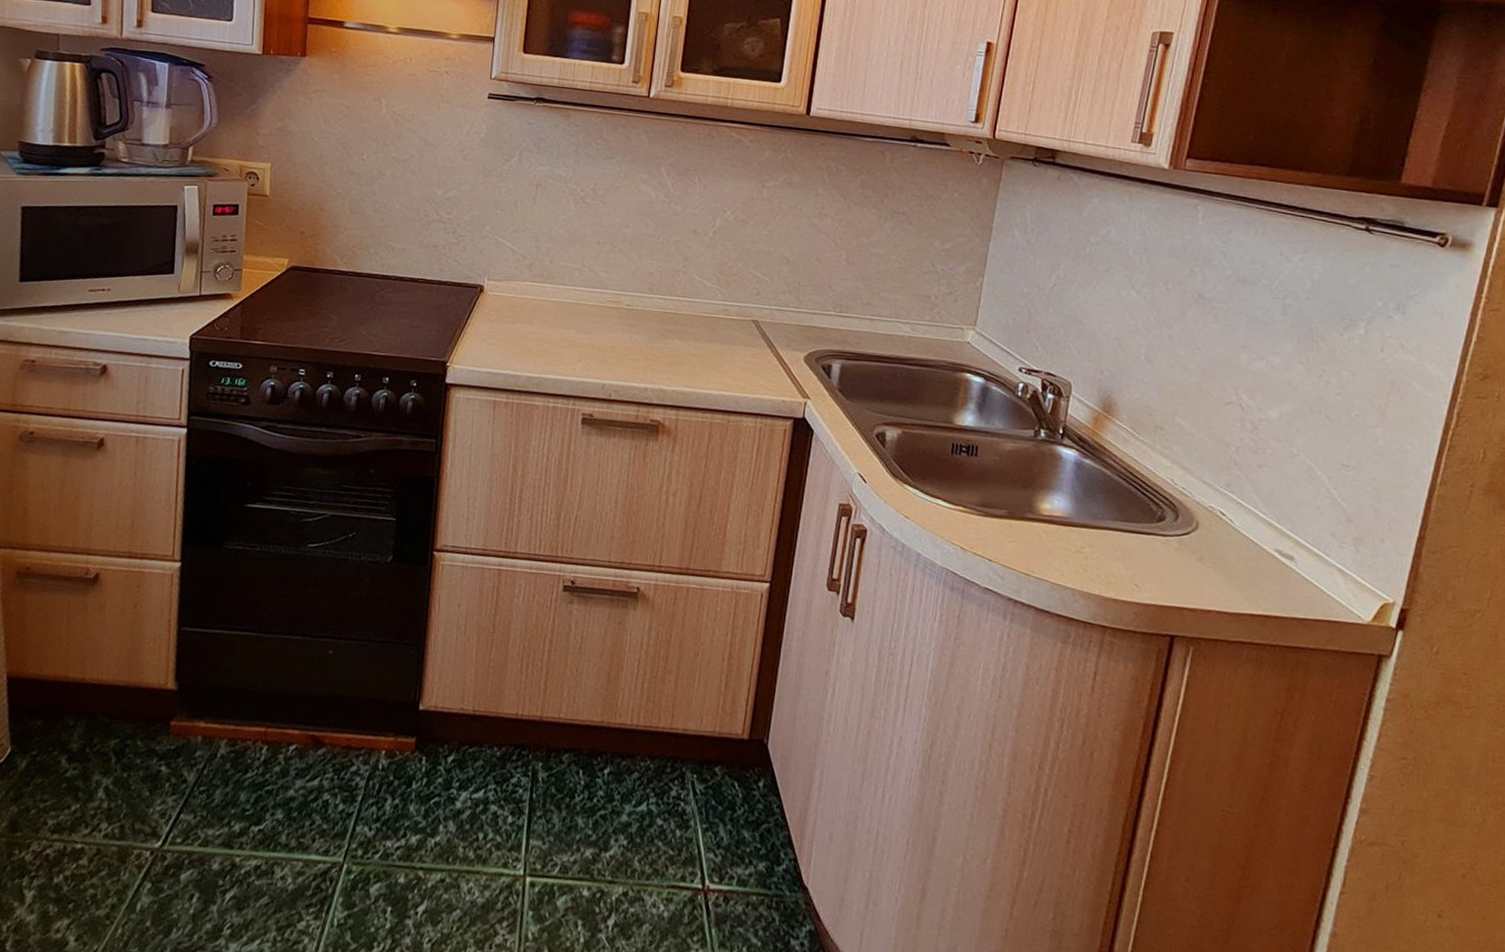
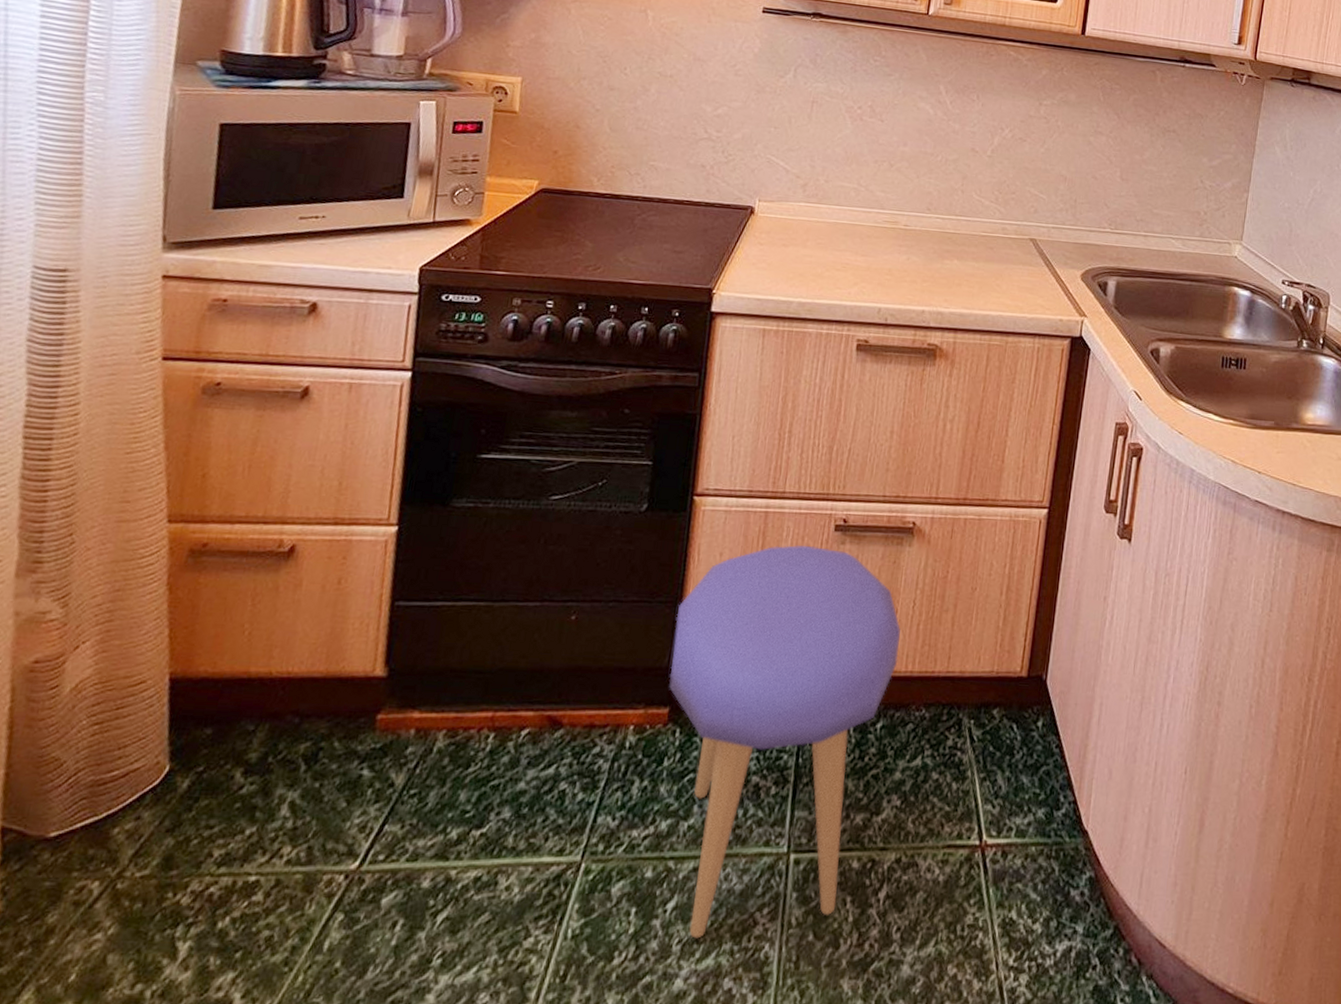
stool: none [415,601,626,940] -> present [669,545,901,939]

